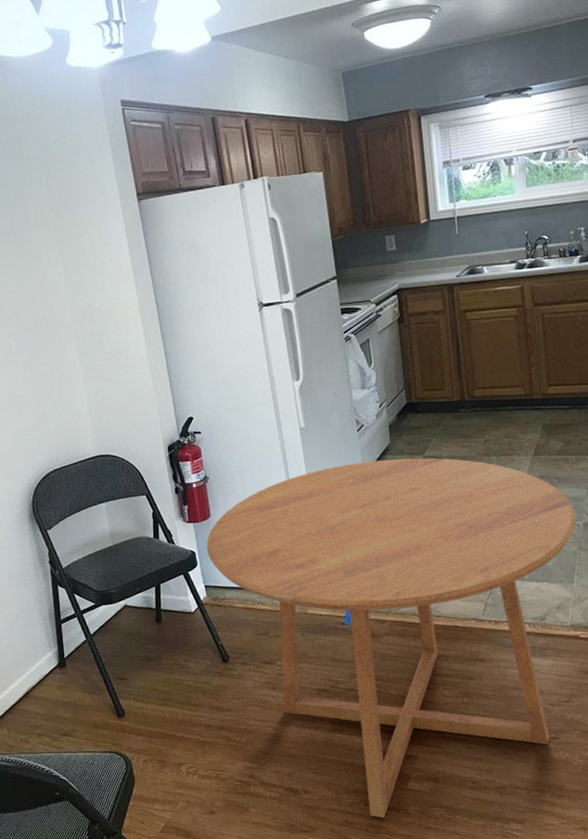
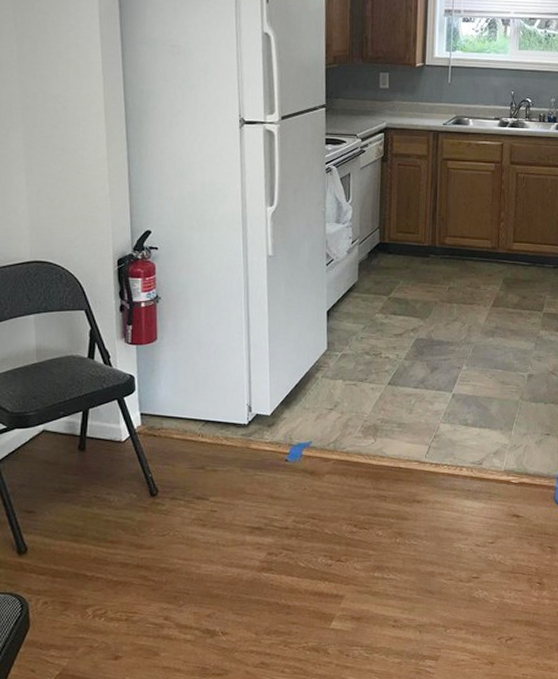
dining table: present [206,457,577,818] -> none [147,296,522,659]

